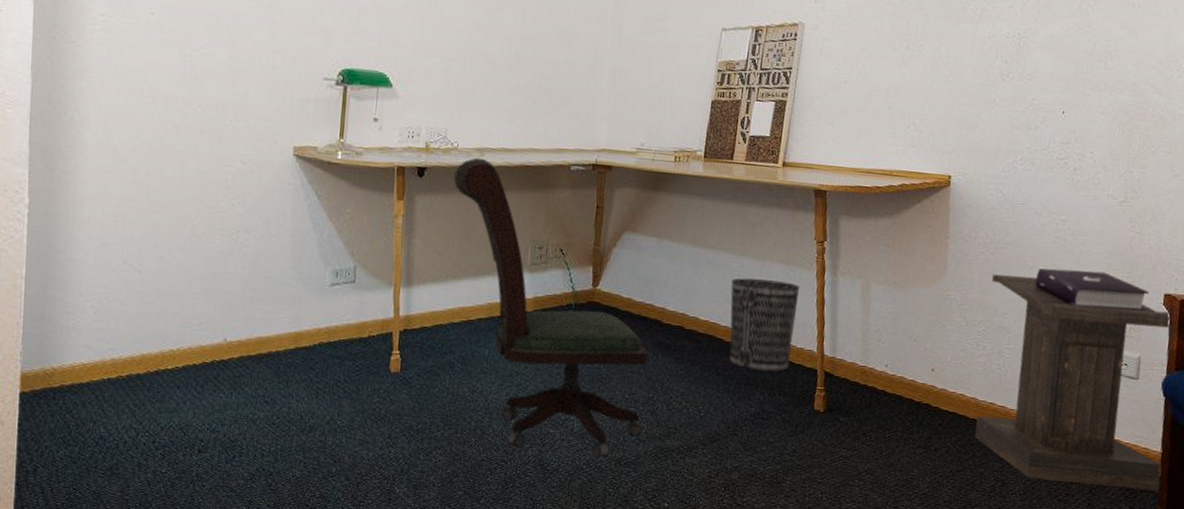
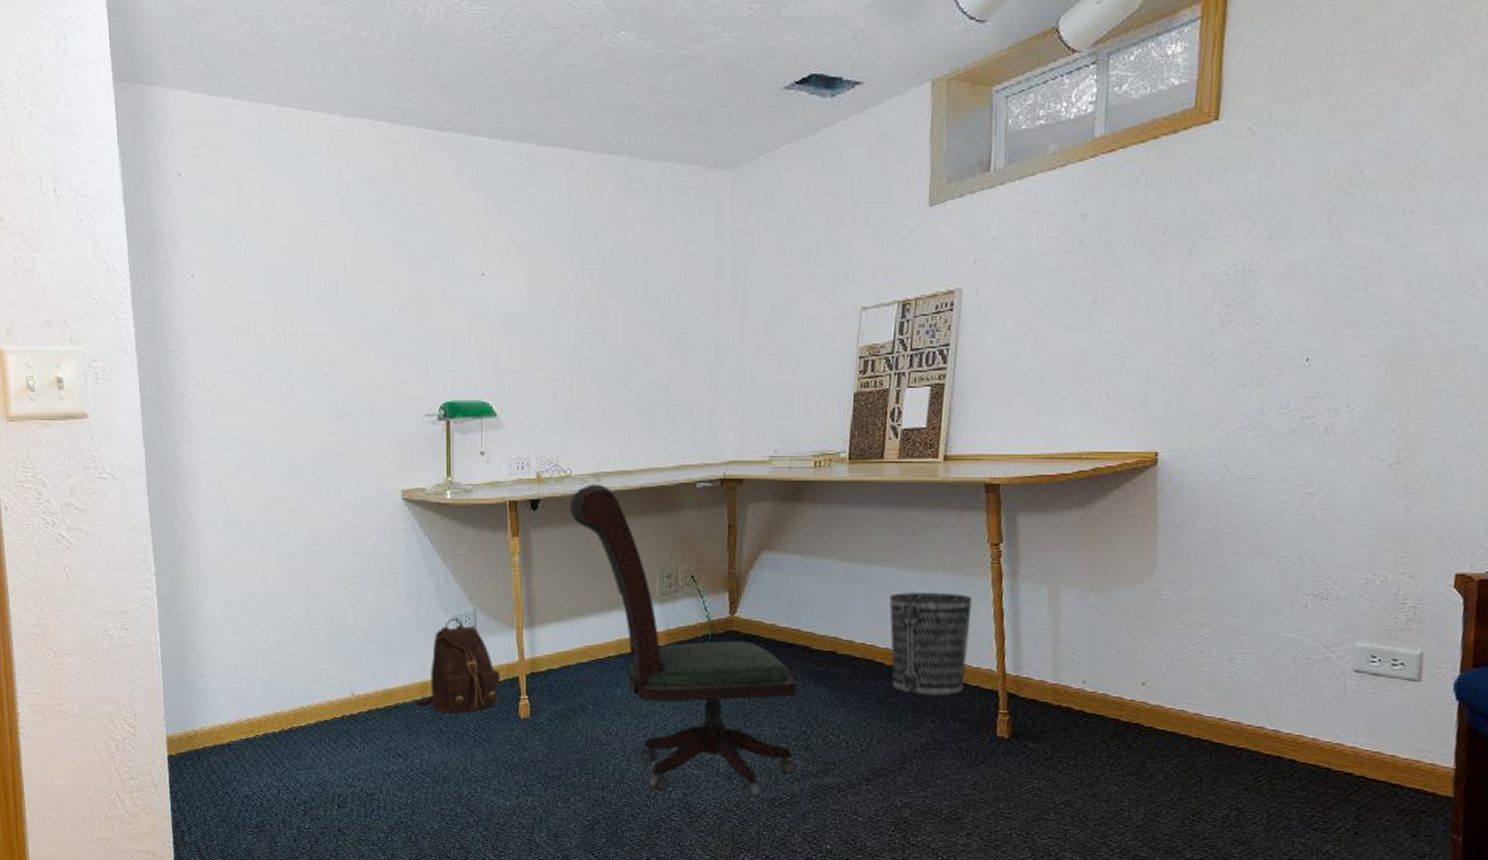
backpack: none [287,272,375,364] -> present [415,617,501,713]
lectern: present [974,268,1171,491] -> none [1200,552,1466,814]

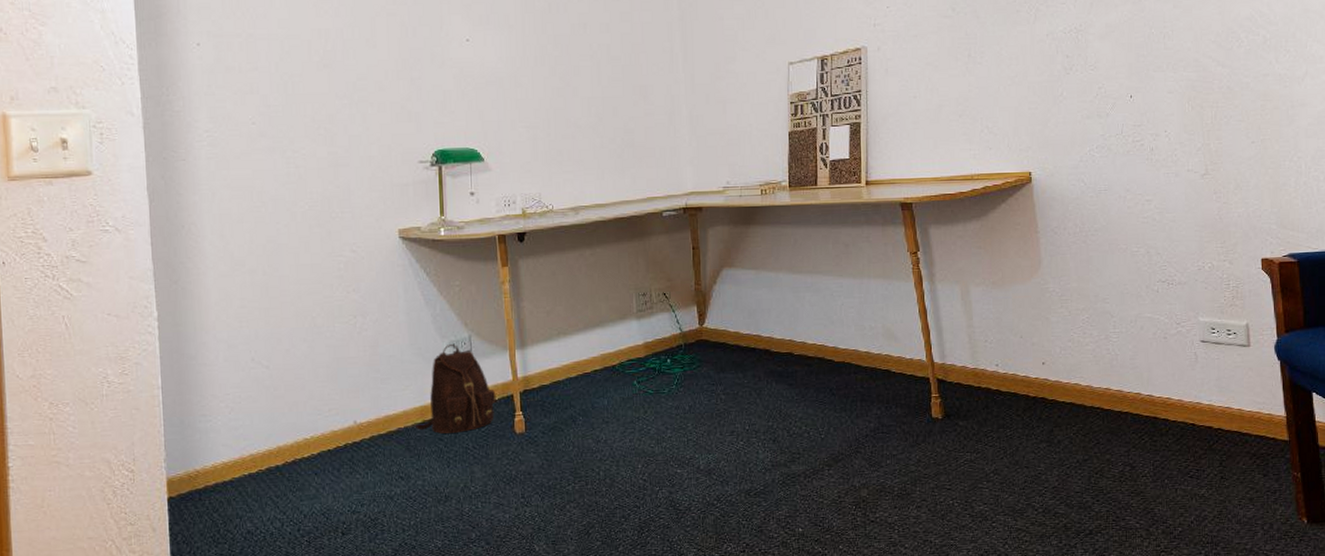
office chair: present [570,483,798,799] -> none [553,216,767,492]
wastebasket: present [889,593,972,697] -> none [832,296,901,387]

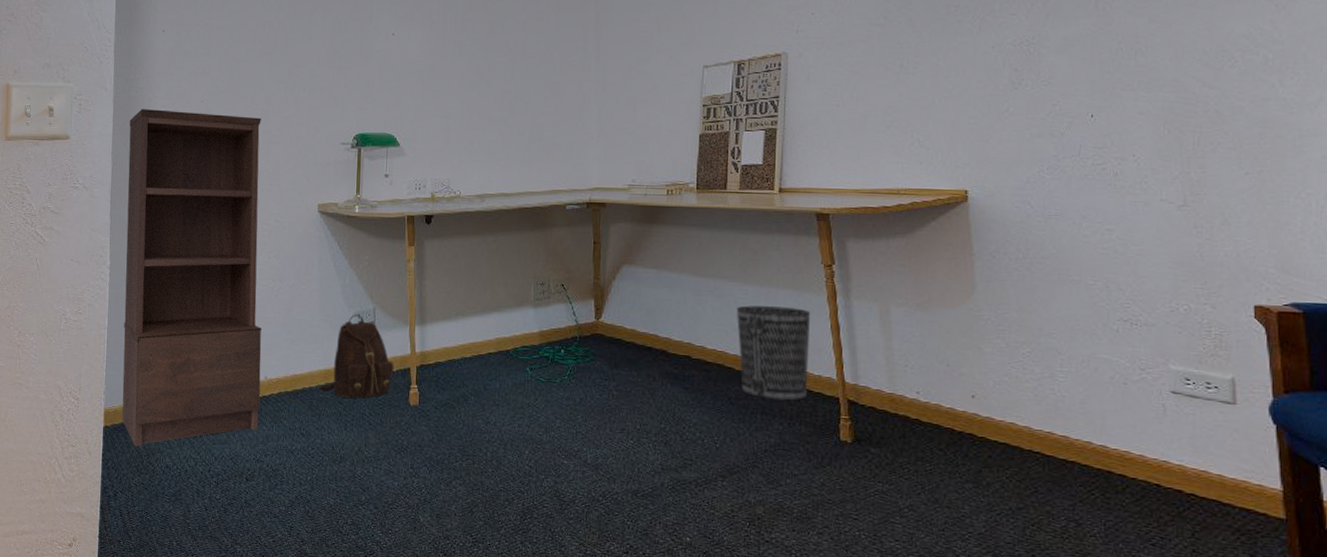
shelving unit: none [165,134,352,515] -> present [122,108,262,447]
wastebasket: none [832,296,901,387] -> present [736,305,810,401]

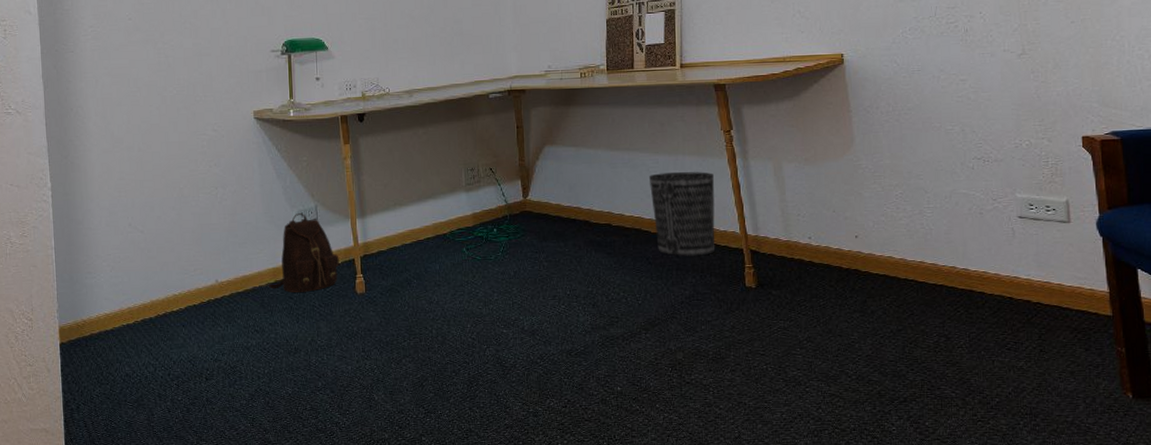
shelving unit: present [122,108,262,447] -> none [57,29,214,360]

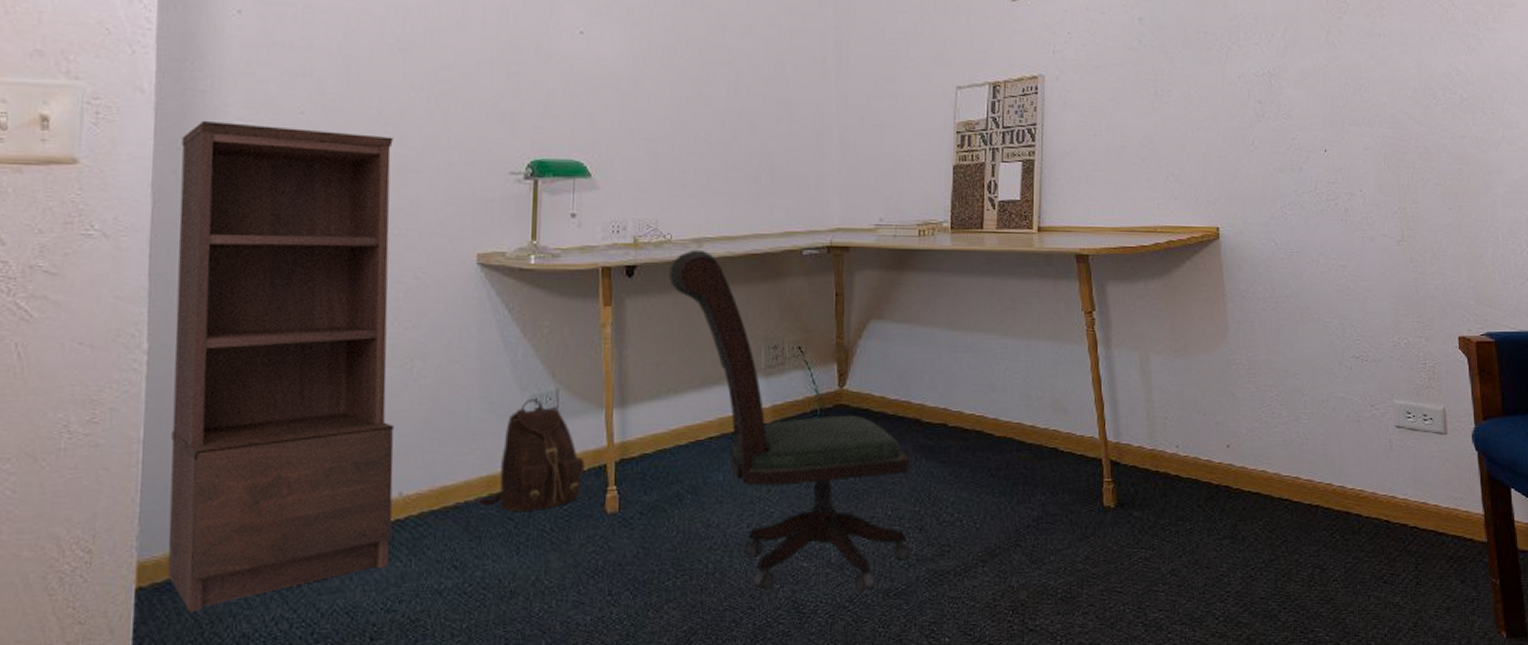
shelving unit: none [57,29,214,360] -> present [168,120,395,613]
office chair: none [389,98,587,351] -> present [669,249,912,592]
wastebasket: present [648,172,715,256] -> none [995,361,1071,467]

